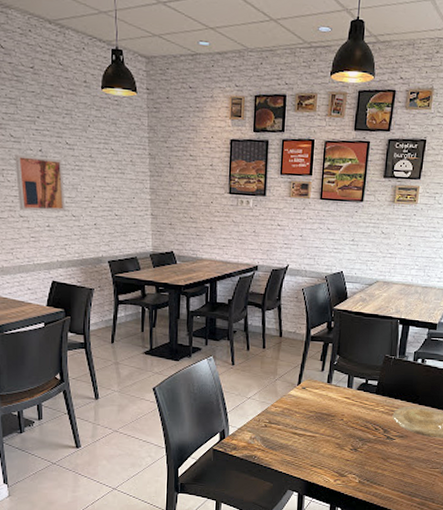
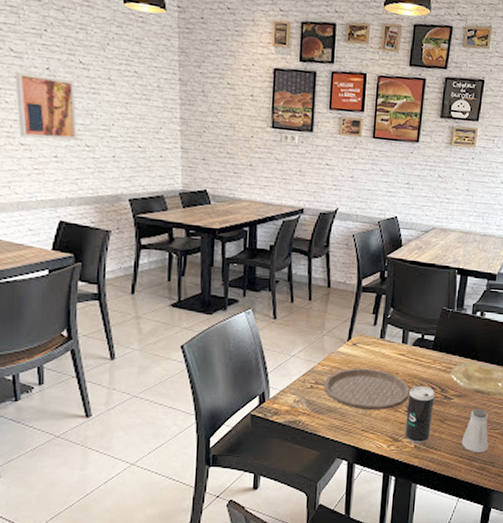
plate: none [276,409,355,448] -> present [323,368,410,410]
beverage can: none [349,426,378,479] -> present [404,385,435,443]
saltshaker: none [403,449,429,489] -> present [461,409,489,452]

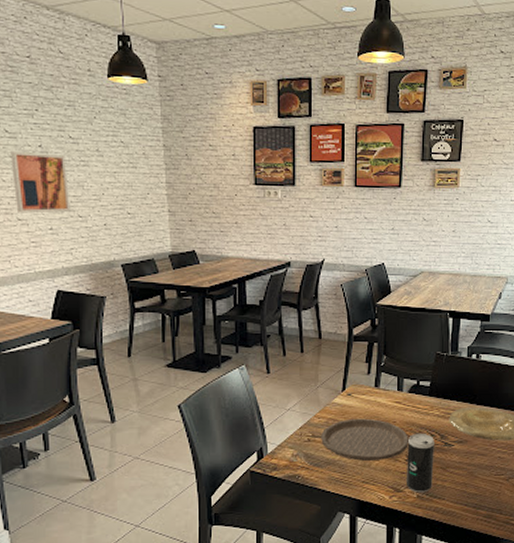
saltshaker: present [461,409,489,452] -> none [465,454,494,500]

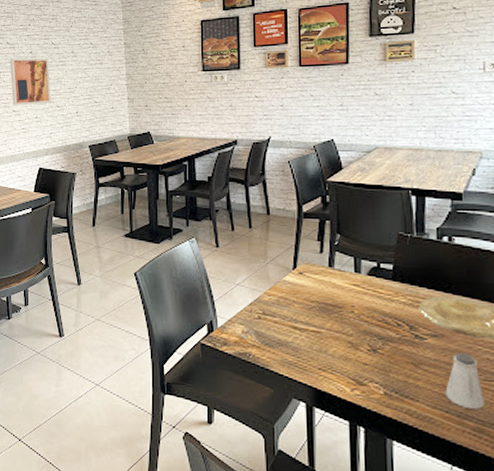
plate: present [321,418,409,461] -> none [272,298,371,347]
beverage can: present [405,433,434,493] -> none [369,320,403,390]
saltshaker: none [465,454,494,500] -> present [445,353,485,409]

